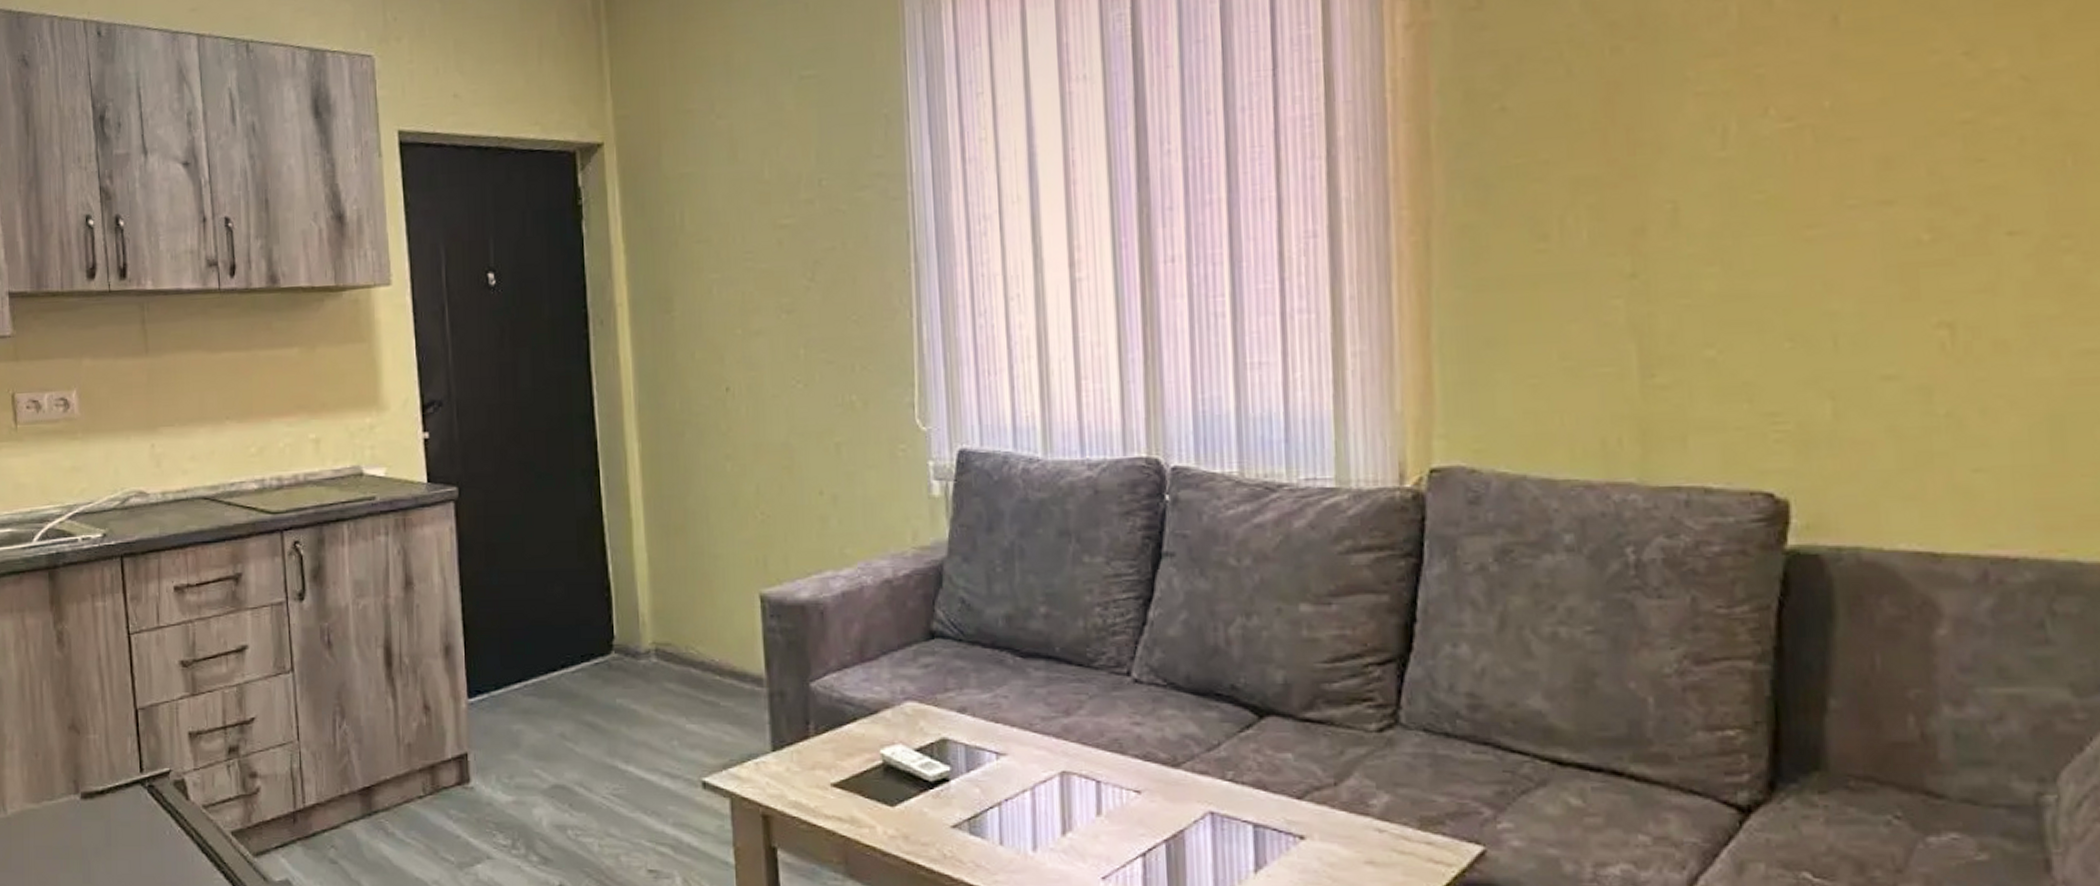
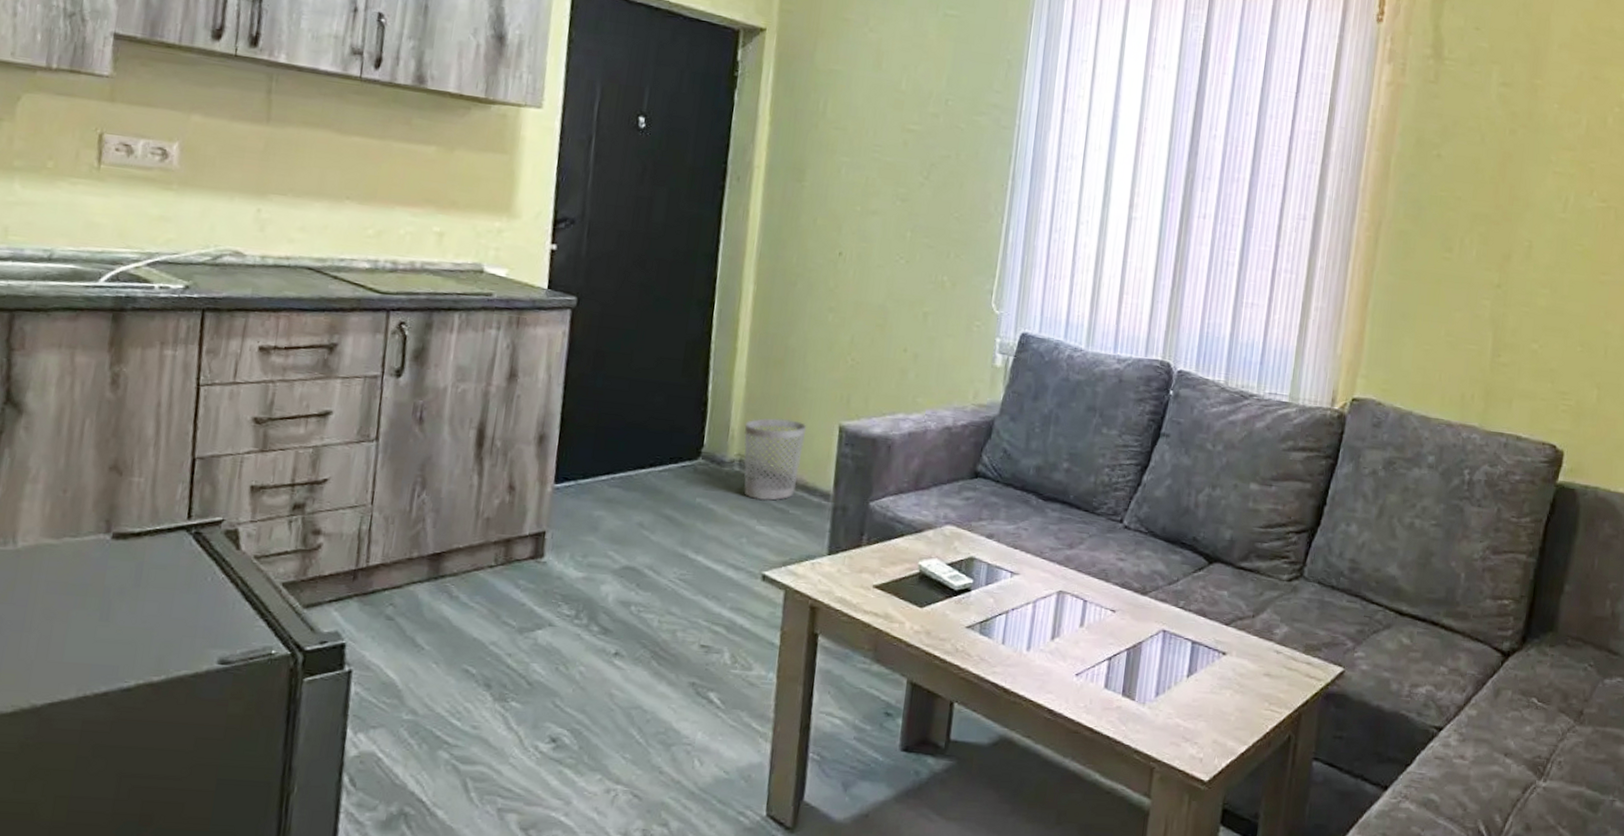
wastebasket: none [654,595,724,695] -> present [744,418,807,501]

